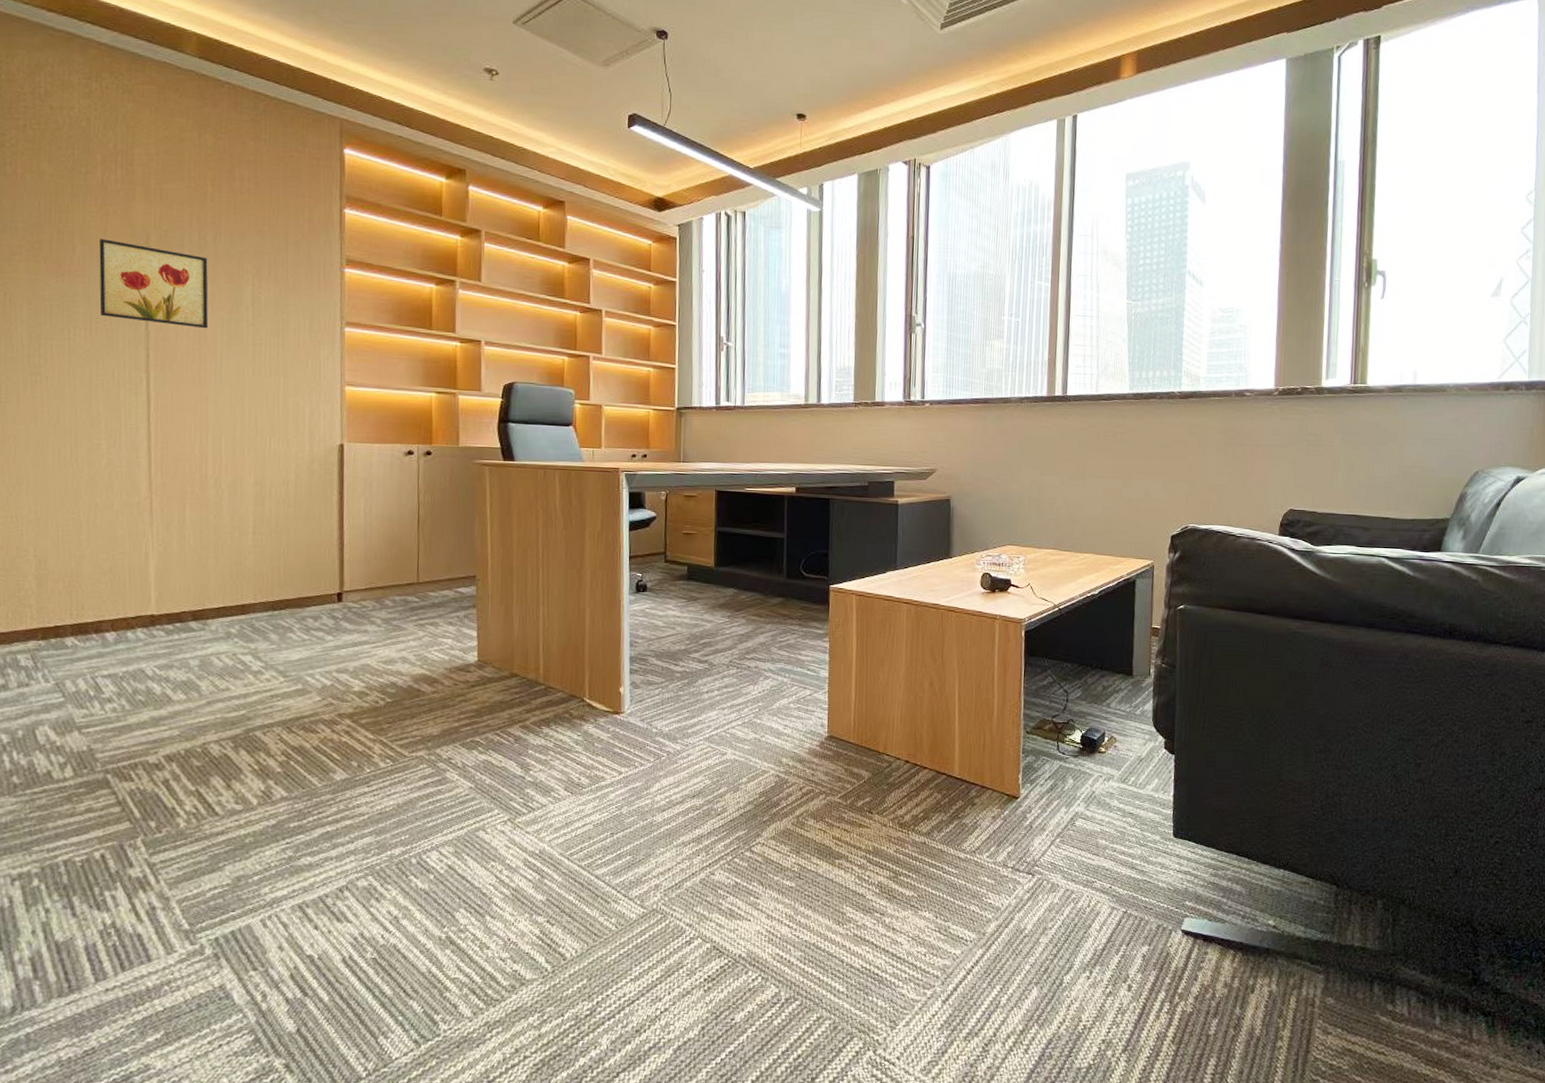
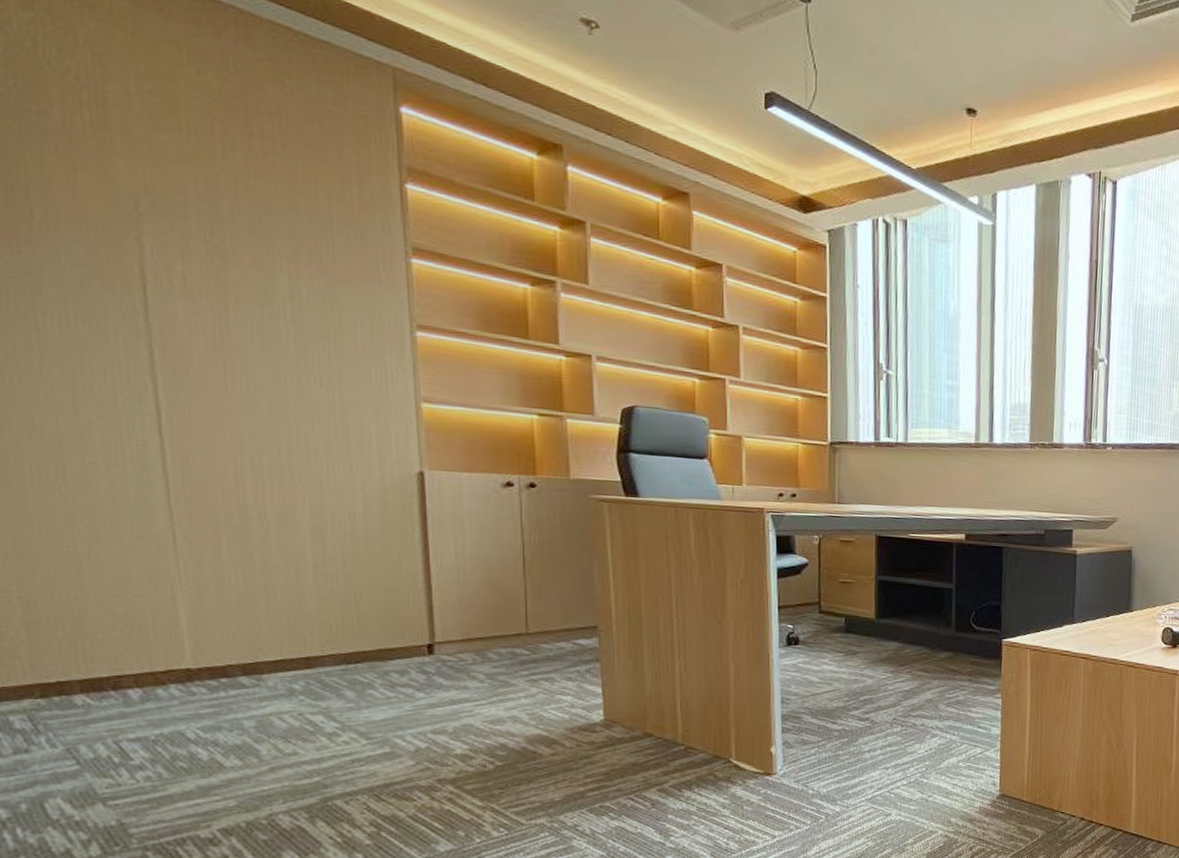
wall art: present [99,239,208,329] -> none [67,201,231,325]

